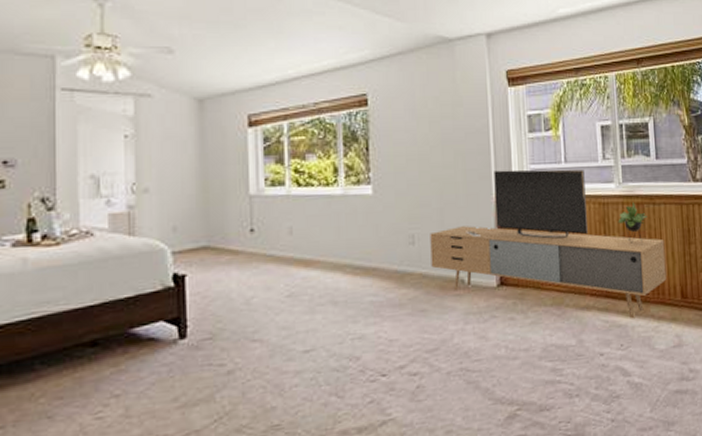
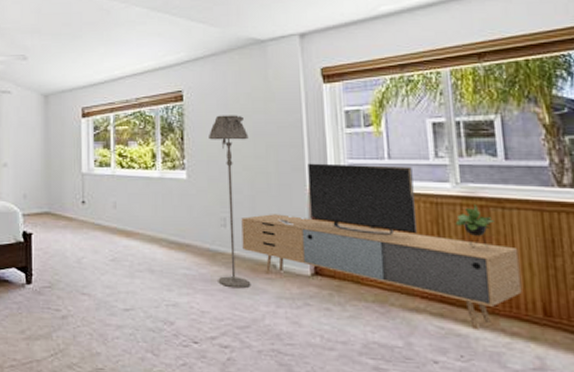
floor lamp: none [396,121,440,311] -> present [209,115,251,289]

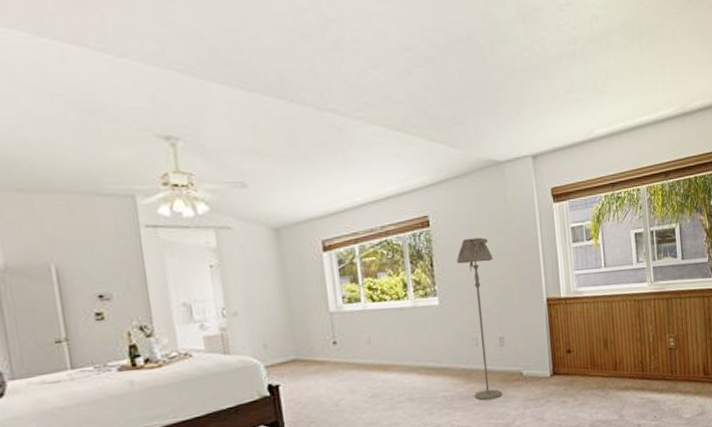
media console: present [241,163,522,330] -> none [491,272,692,395]

